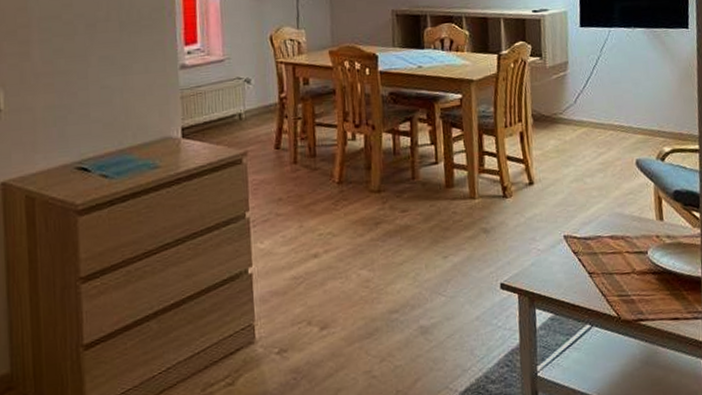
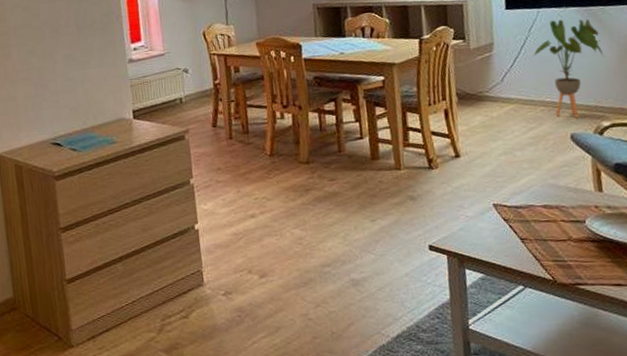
house plant: none [604,40,667,143] -> present [533,19,605,118]

